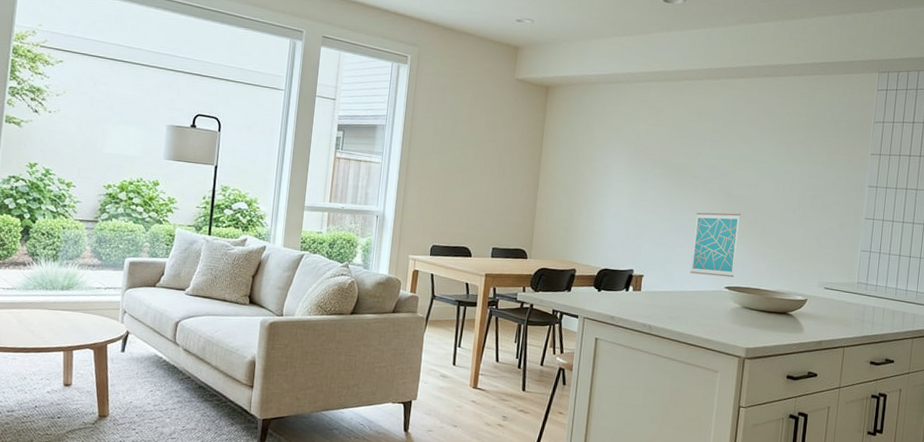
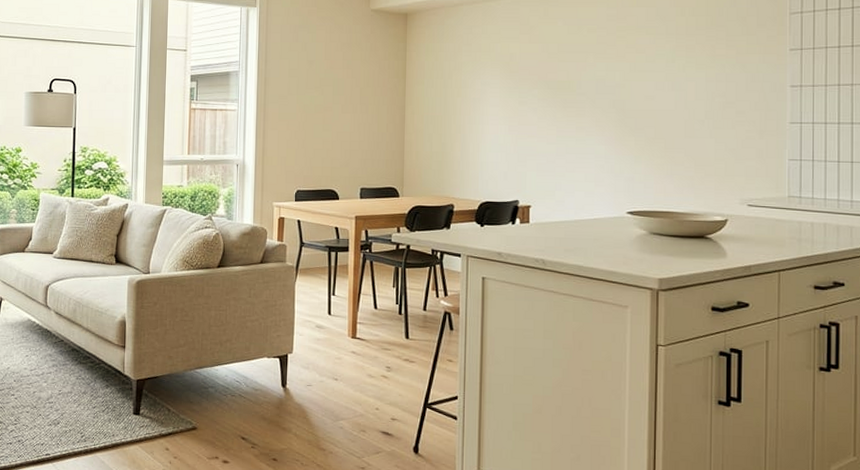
wall art: present [690,212,741,278] -> none [584,130,638,201]

